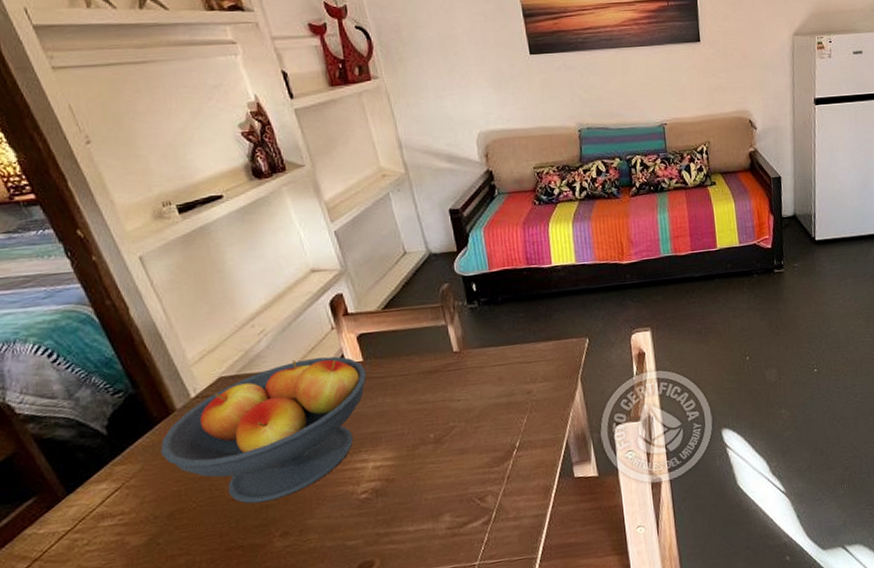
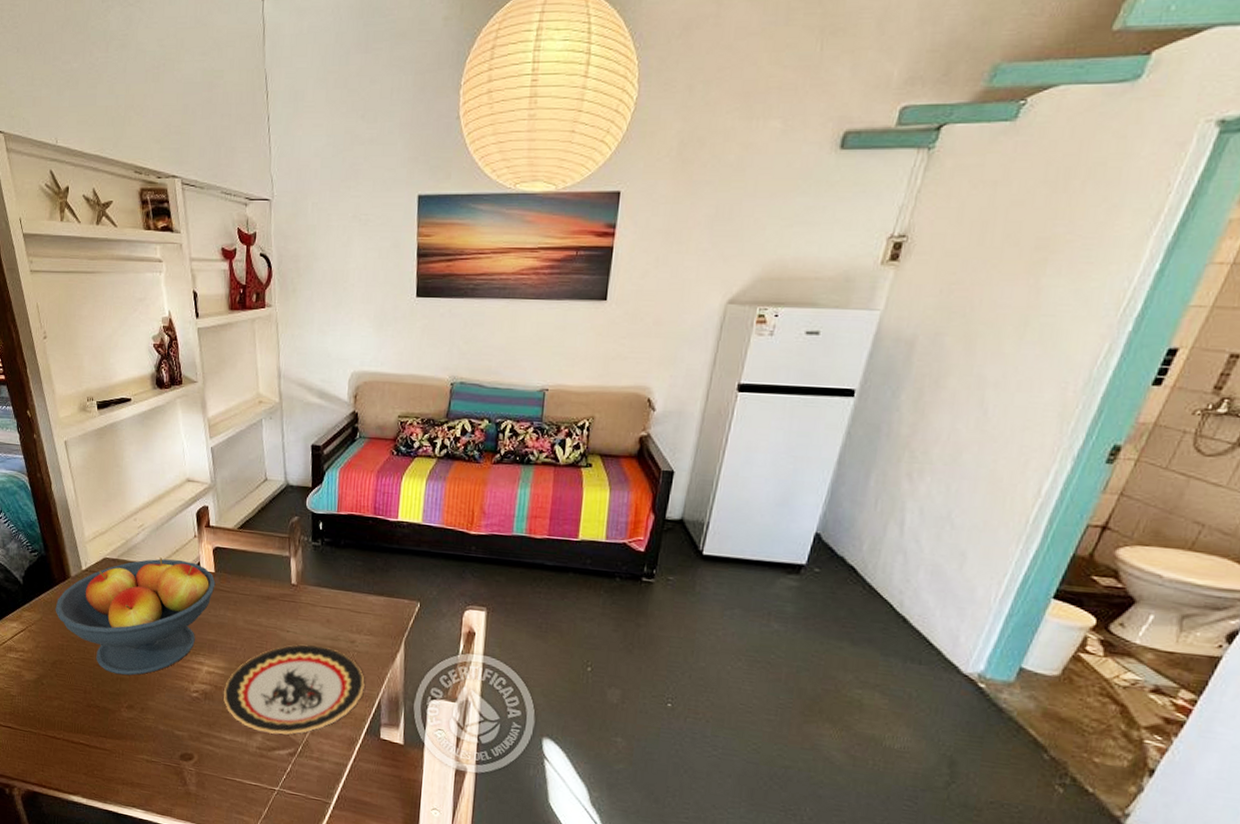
plate: none [396,405,550,512] -> present [223,644,365,735]

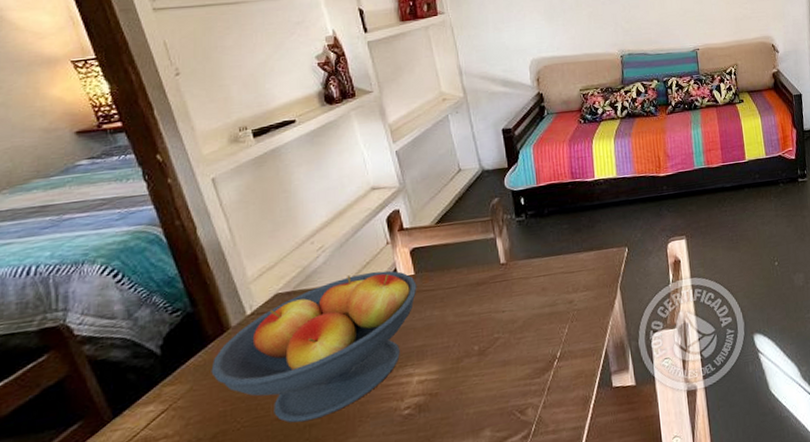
plate: present [223,644,365,735] -> none [440,315,589,427]

